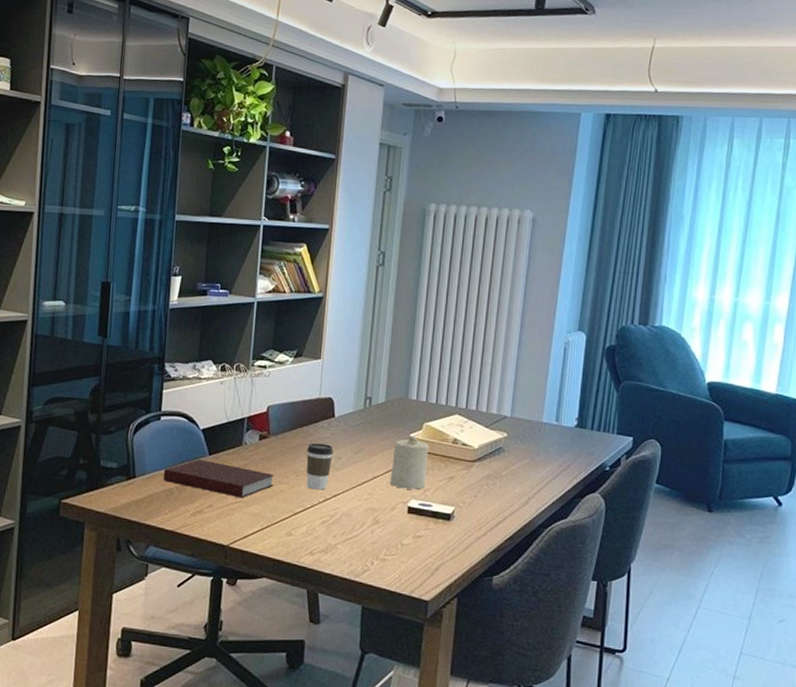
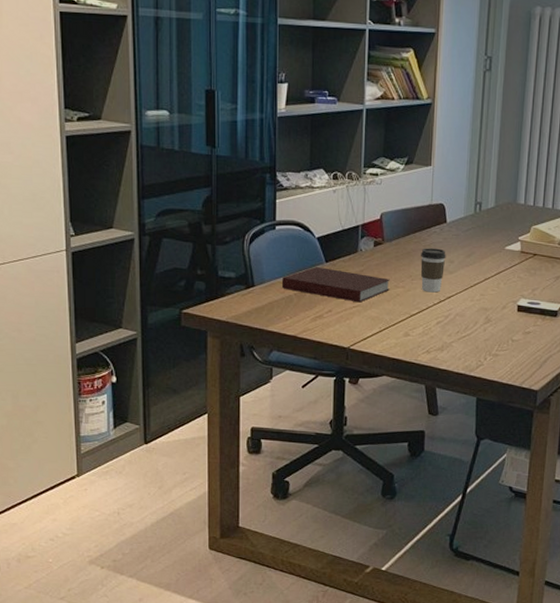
candle: present [389,436,429,490] -> none [500,239,536,289]

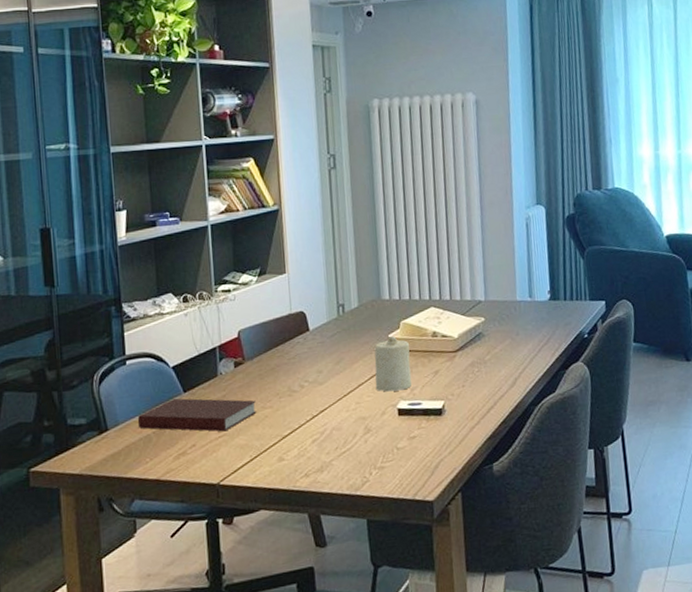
coffee cup: present [420,248,446,293] -> none [286,359,314,409]
candle: none [500,239,536,289] -> present [374,336,412,392]

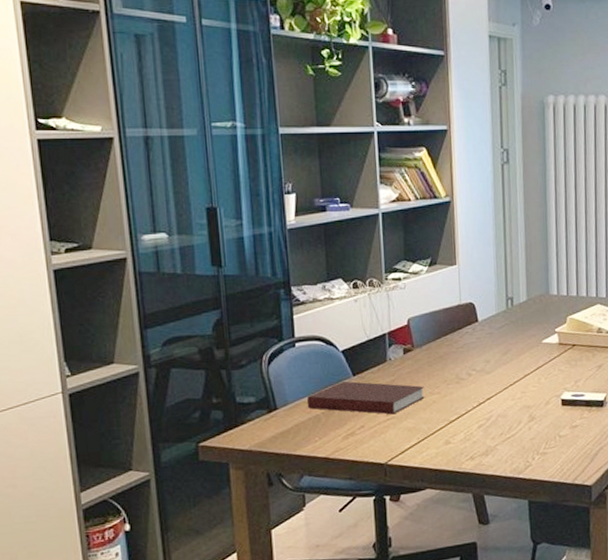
candle: present [374,336,412,392] -> none [540,330,576,383]

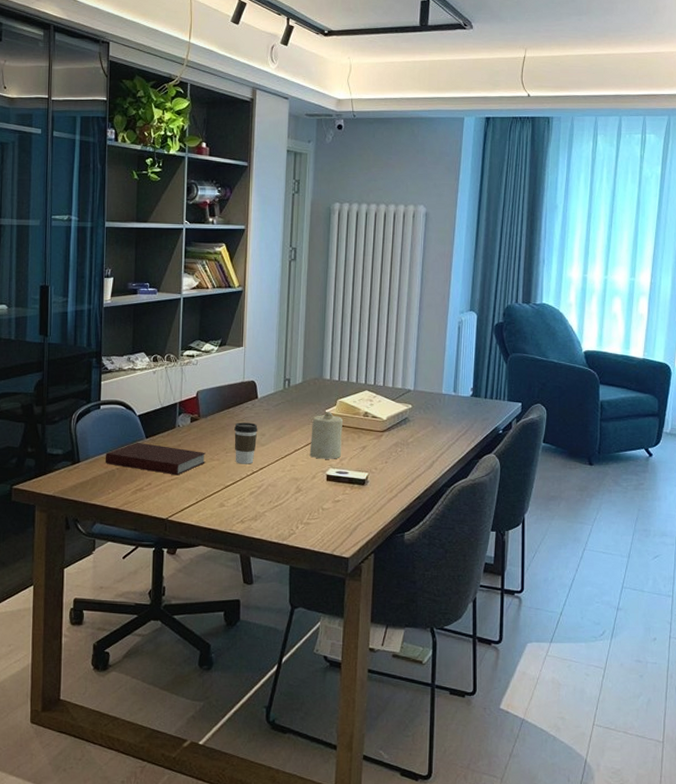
coffee cup: none [454,349,481,396] -> present [234,422,258,464]
candle: none [540,330,576,383] -> present [309,412,343,459]

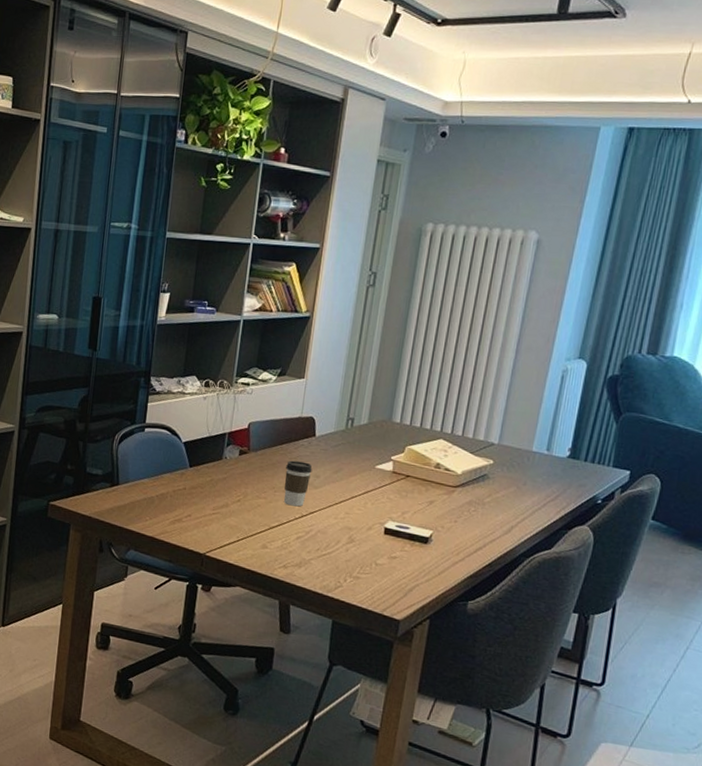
notebook: present [105,442,206,475] -> none [145,470,252,510]
candle: present [309,412,343,459] -> none [367,458,410,512]

